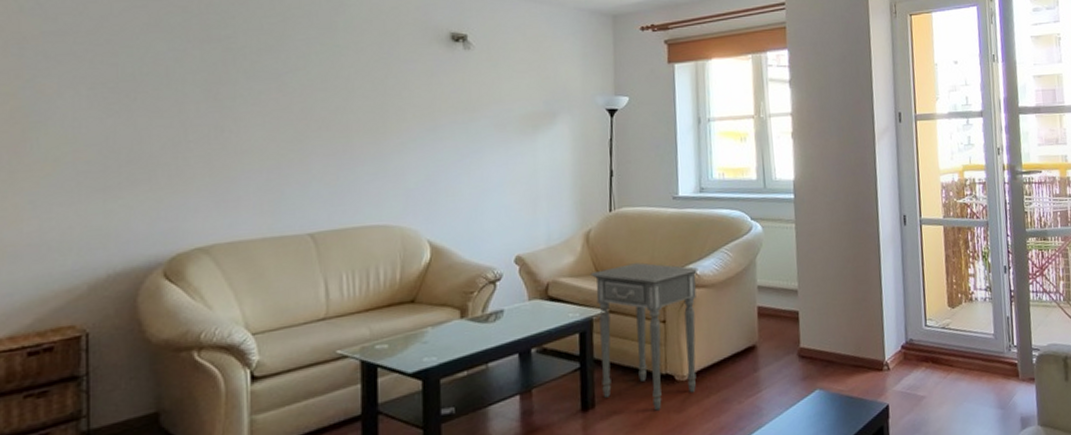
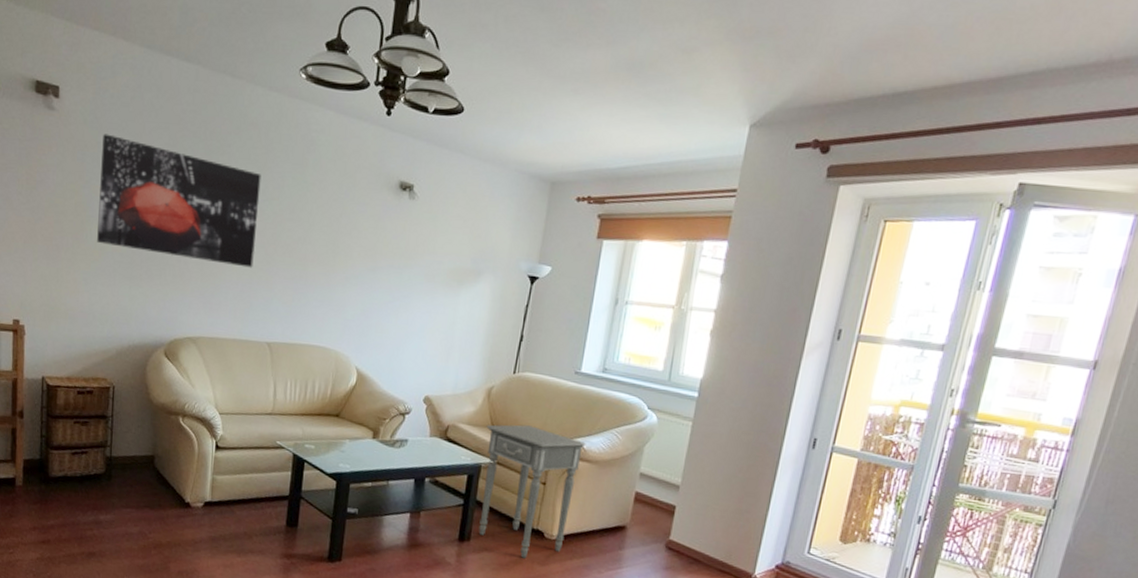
wall art: none [48,21,280,154] -> present [97,134,262,268]

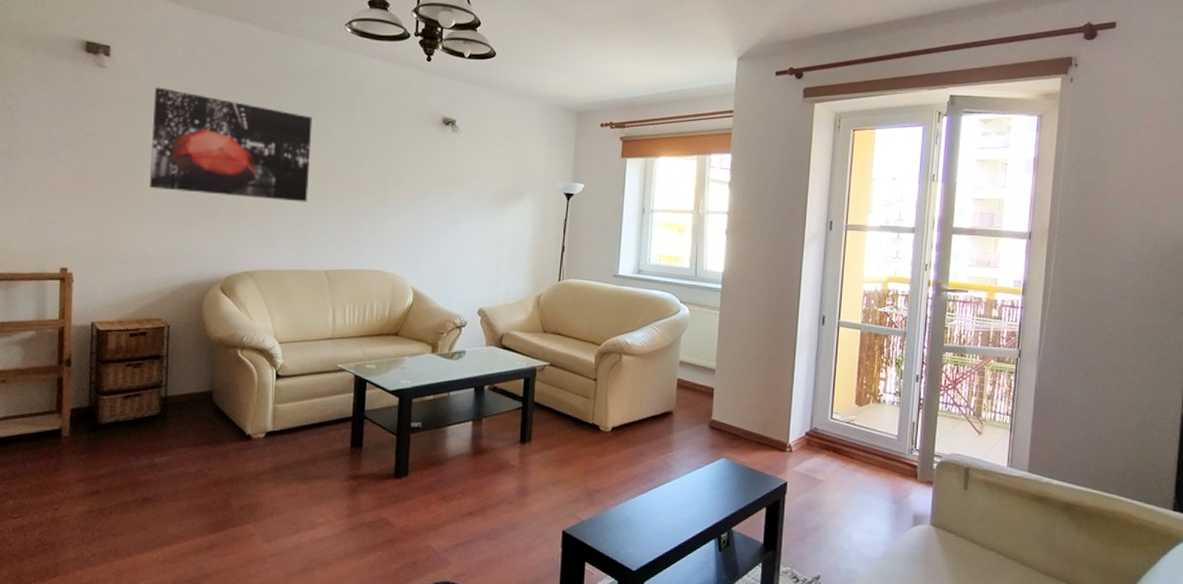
side table: present [478,424,586,559] -> none [538,327,629,453]

